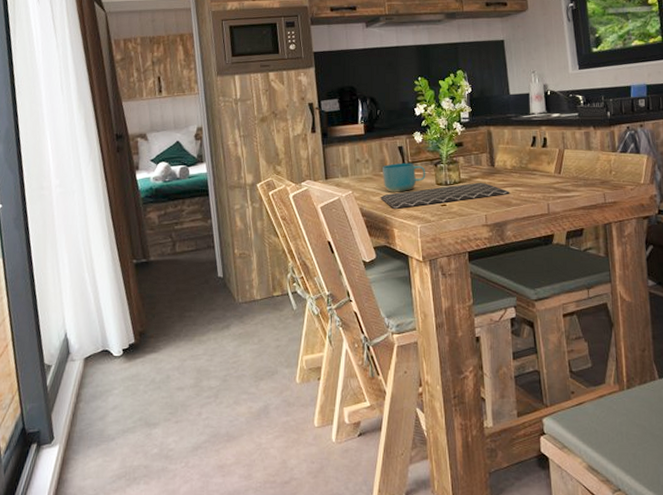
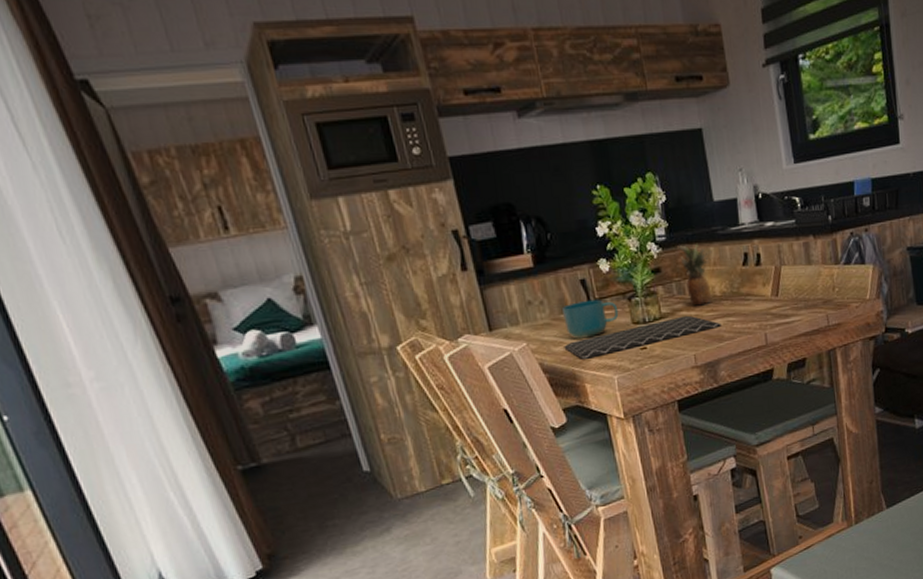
fruit: none [478,125,506,175] -> present [677,243,712,306]

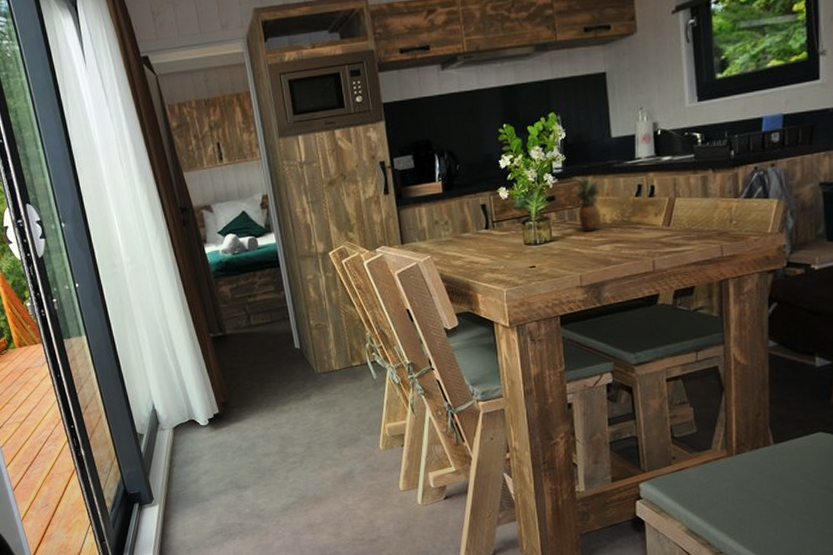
cup: present [561,299,619,339] -> none [463,222,513,255]
placemat: present [564,315,721,359] -> none [462,240,609,273]

